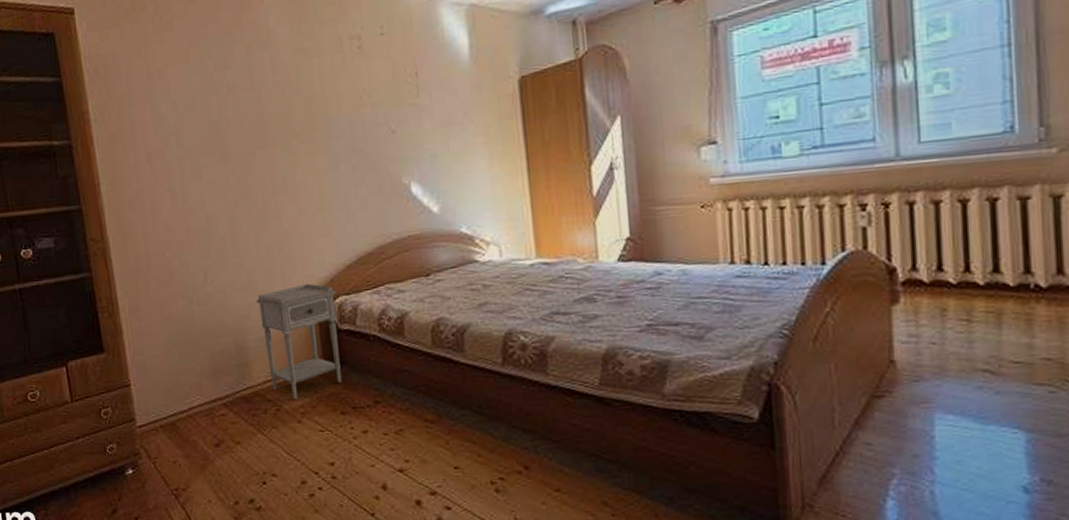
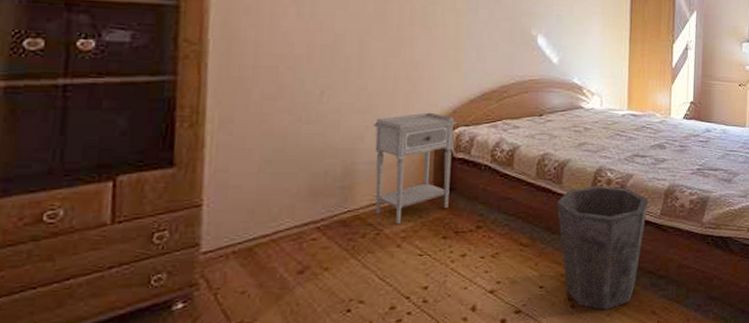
waste bin: none [461,351,581,497] -> present [556,185,649,310]

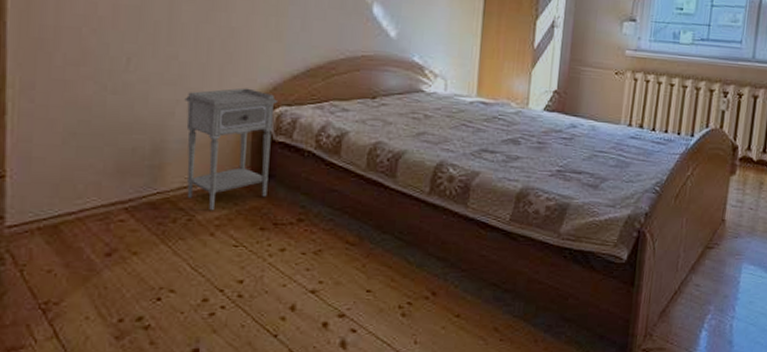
waste bin: present [556,185,649,310] -> none [388,182,497,322]

